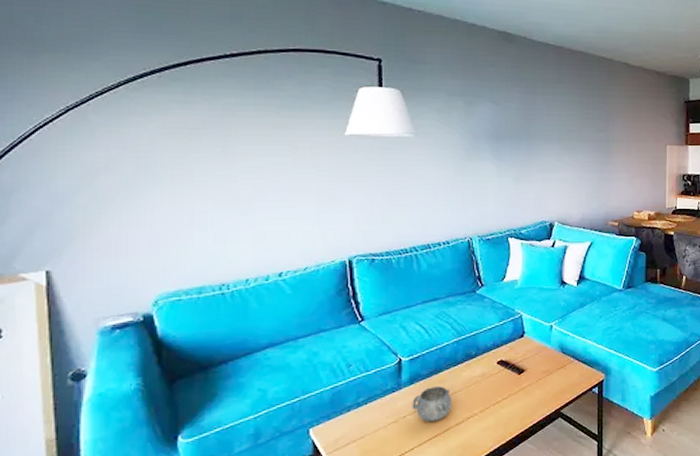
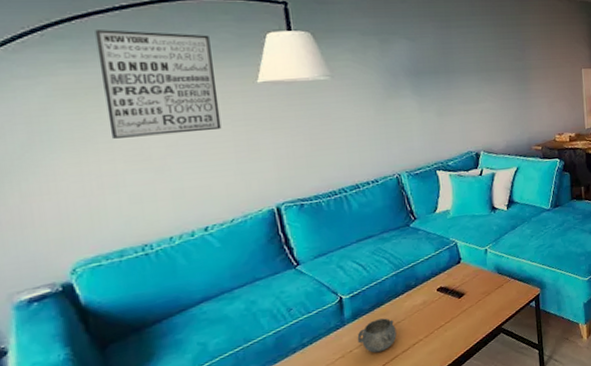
wall art: none [205,75,307,178] -> present [95,30,222,139]

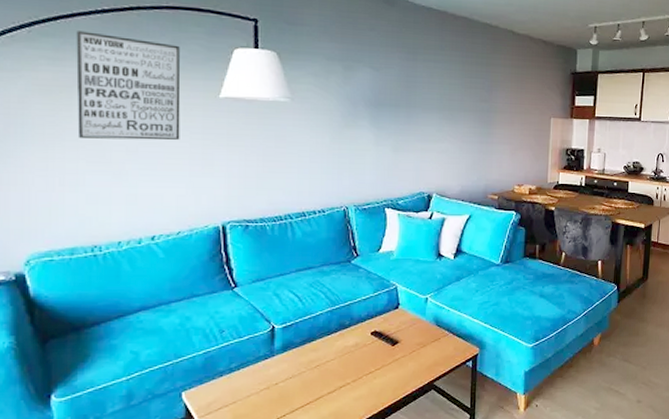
decorative bowl: present [357,318,397,353] -> none [284,355,324,390]

